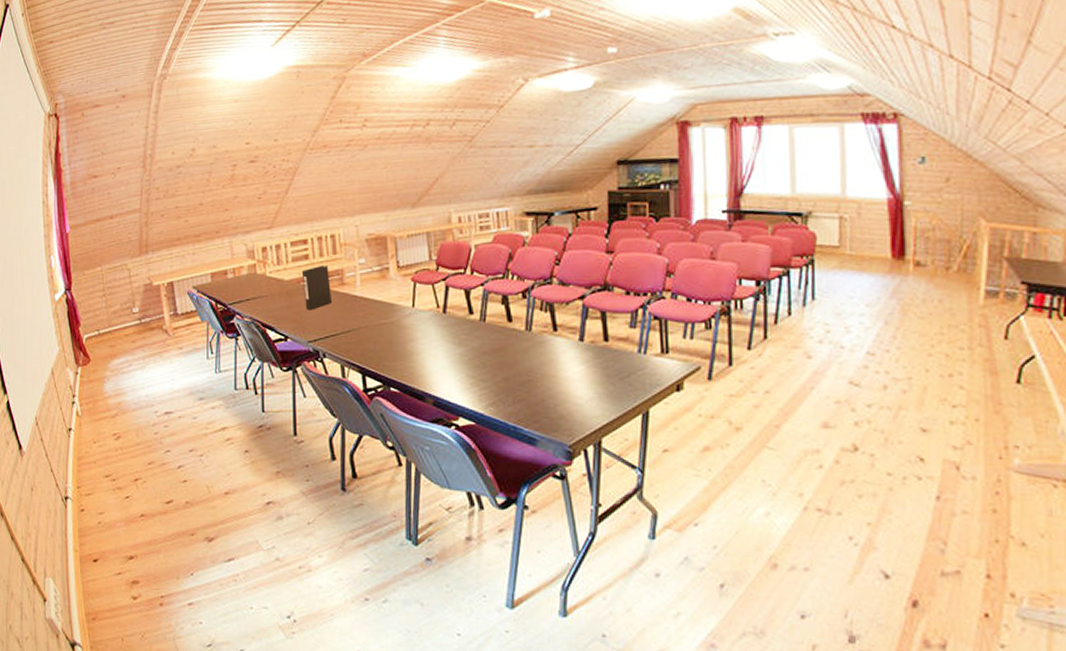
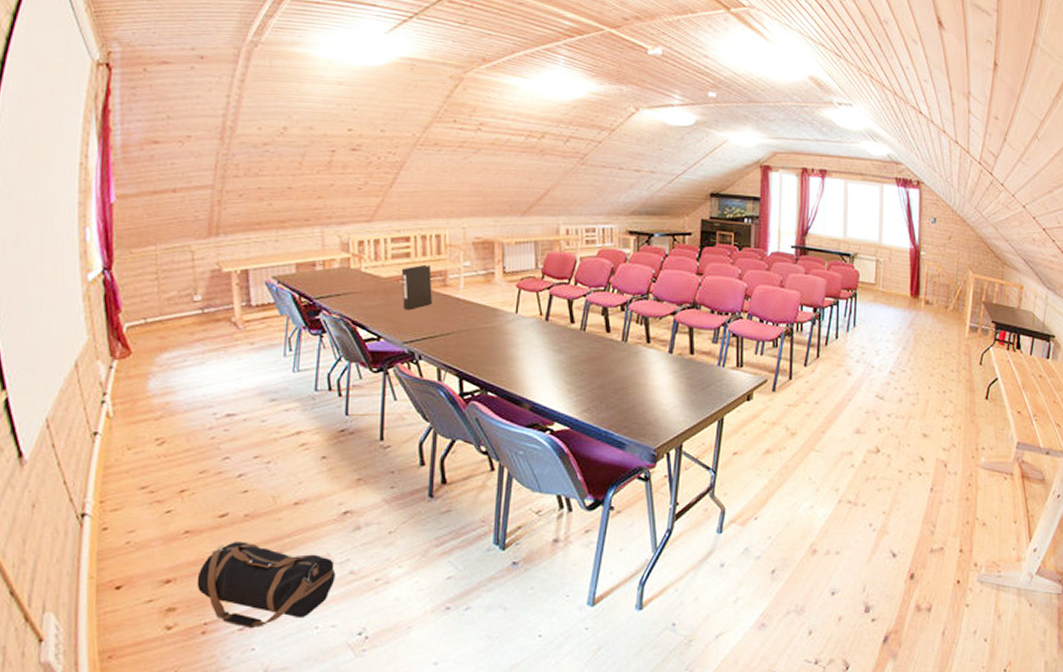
duffel bag: none [153,526,264,604] -> present [196,541,336,629]

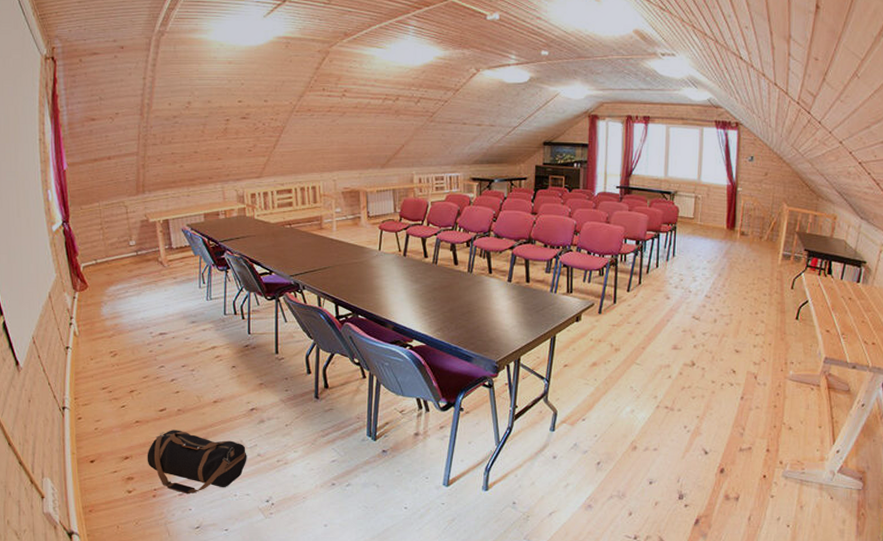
binder: present [401,264,432,311] -> none [286,211,311,250]

